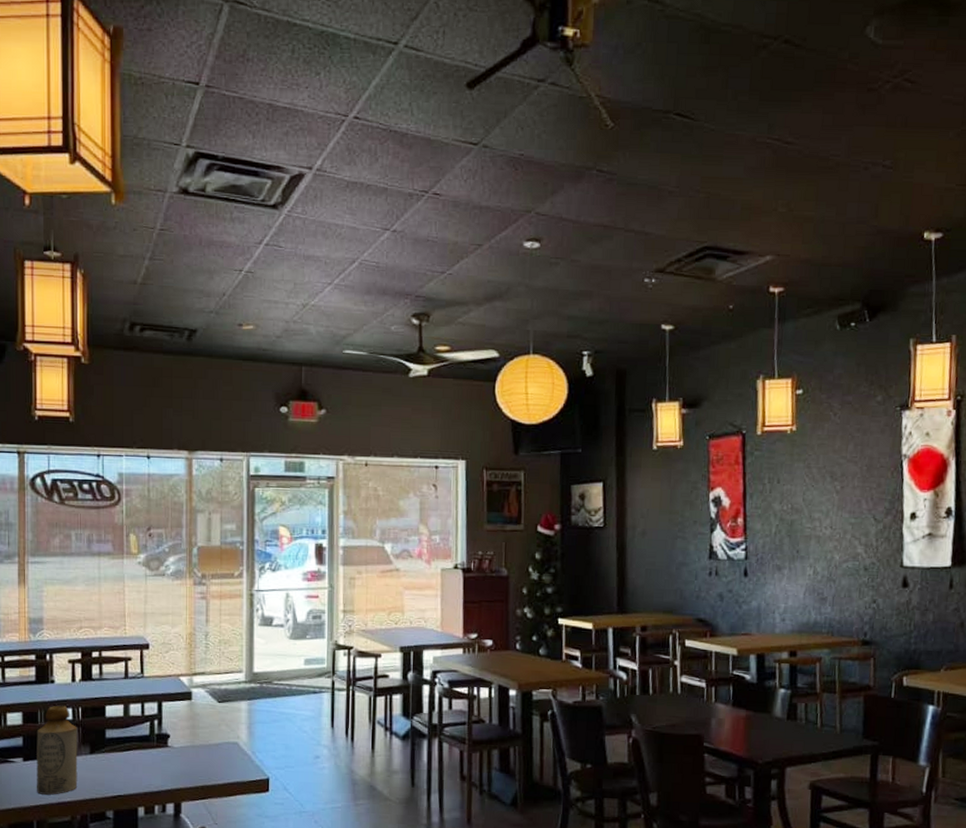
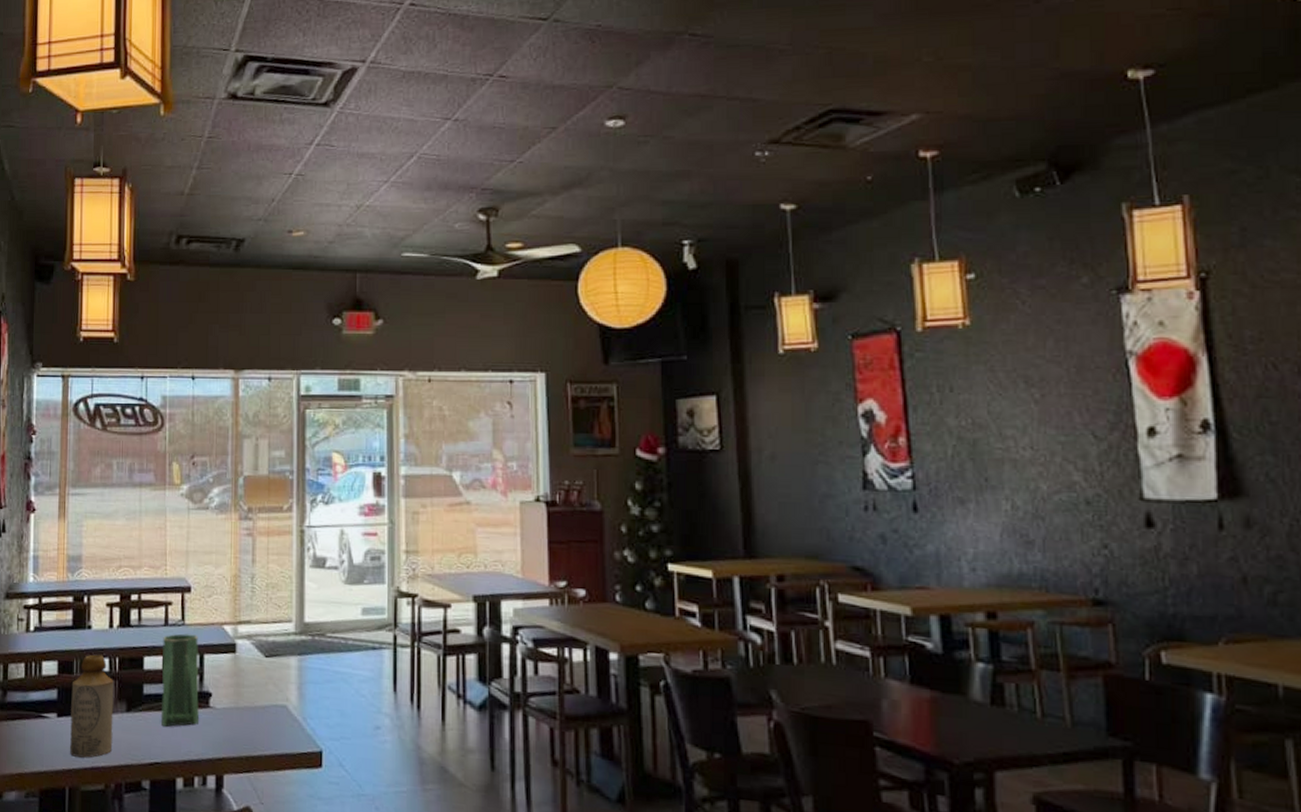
vase: none [122,685,159,765] -> present [160,633,200,727]

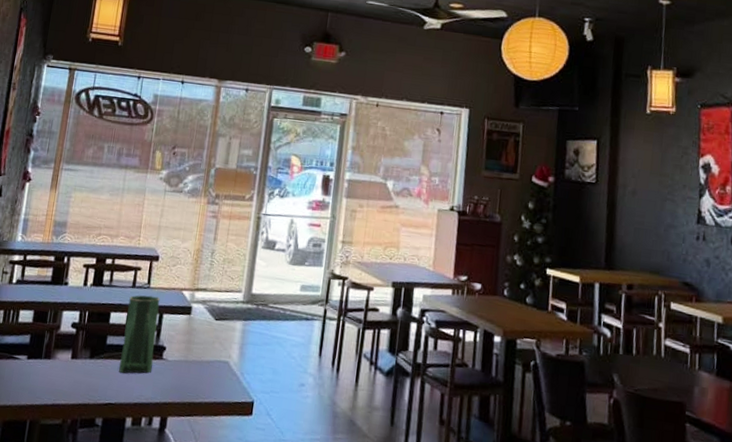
bottle: present [70,654,114,758] -> none [35,307,82,396]

